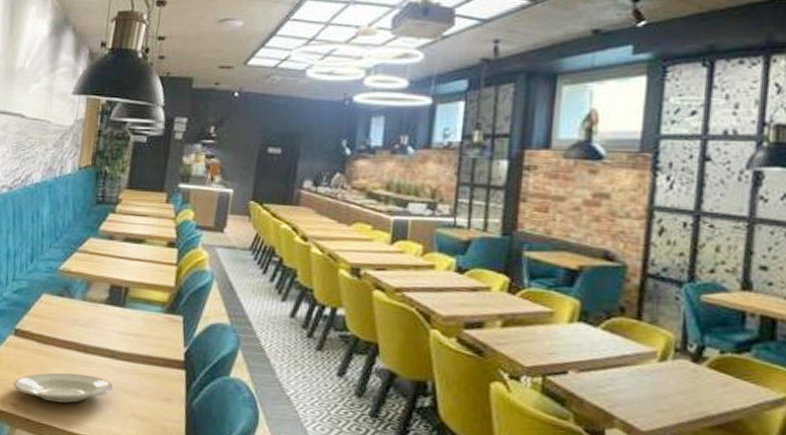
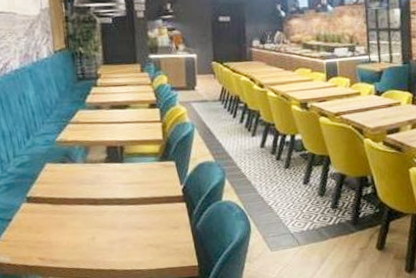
plate: present [13,372,114,403] -> none [36,222,128,250]

